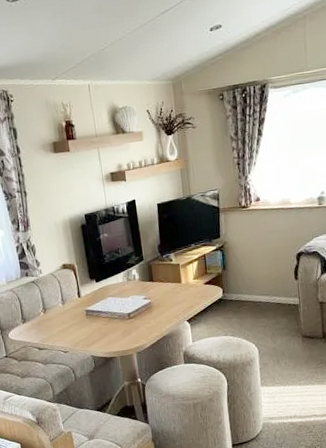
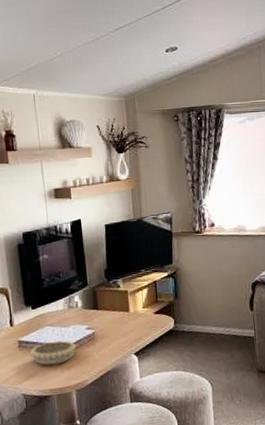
decorative bowl: none [96,309,135,331] -> present [30,340,76,365]

